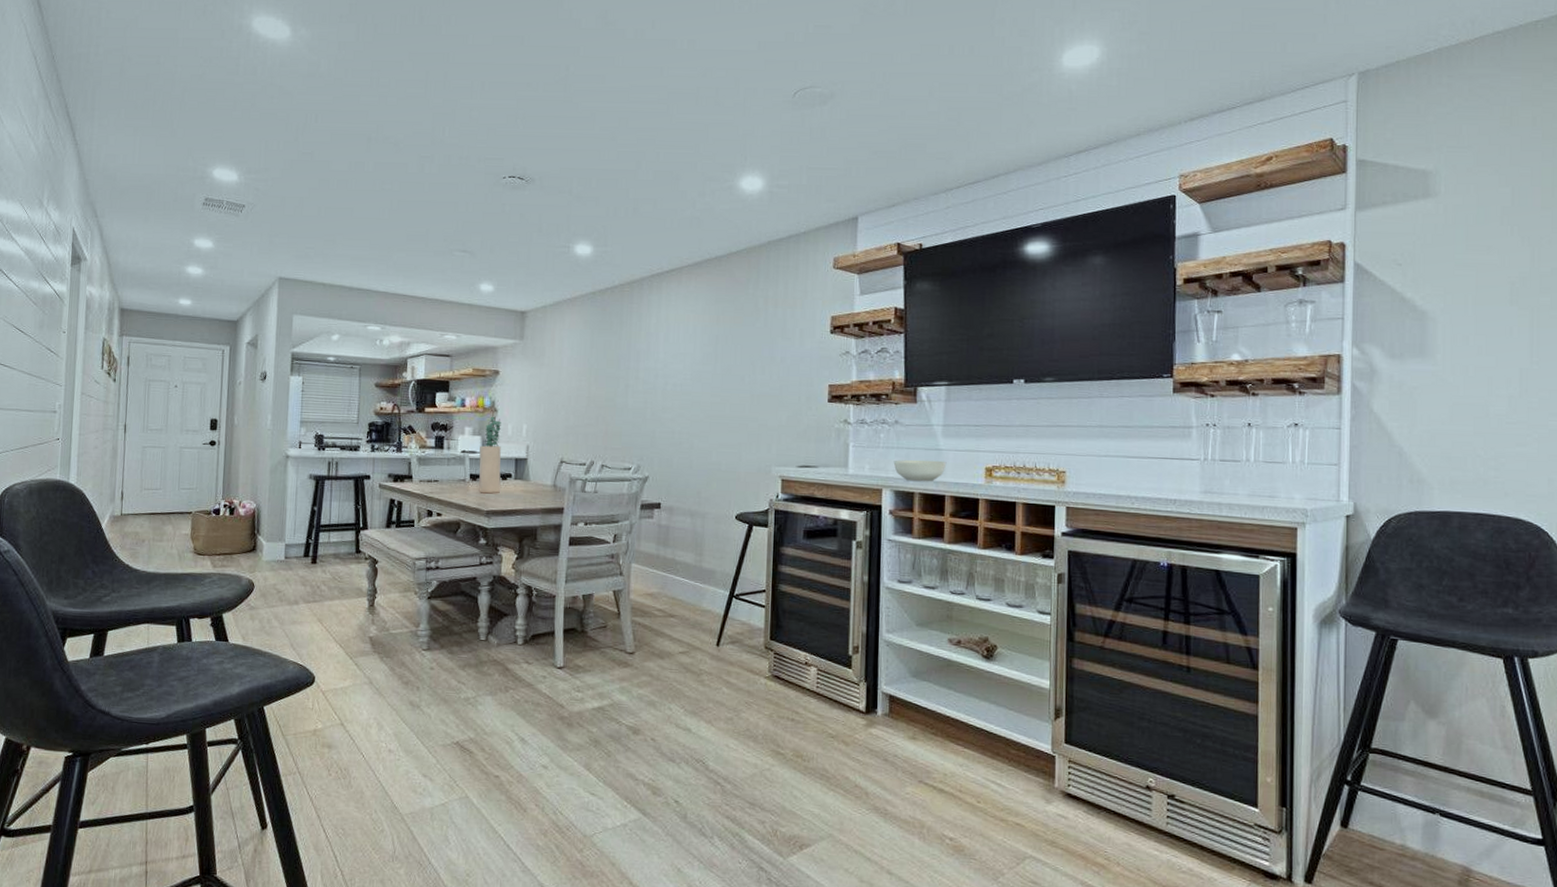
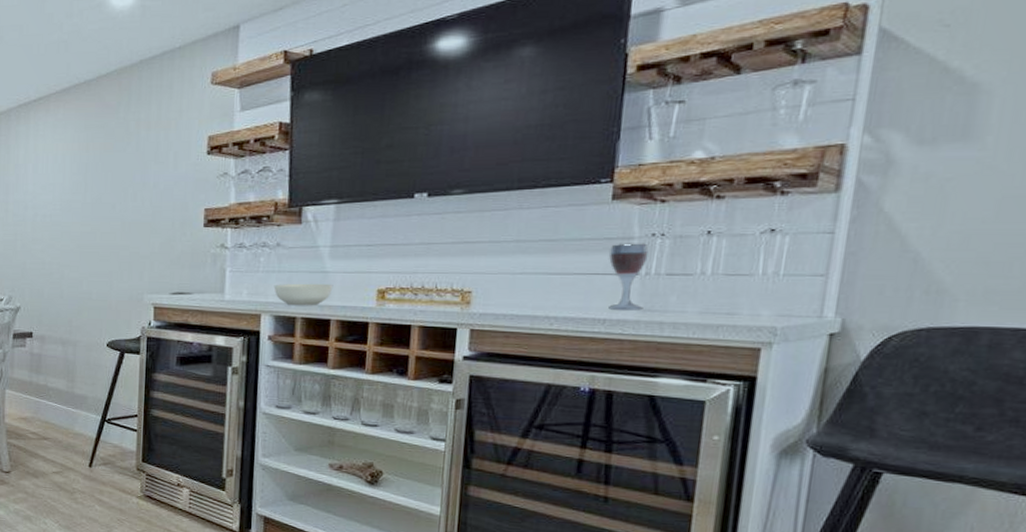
cup: none [1175,432,1205,493] -> present [608,243,647,312]

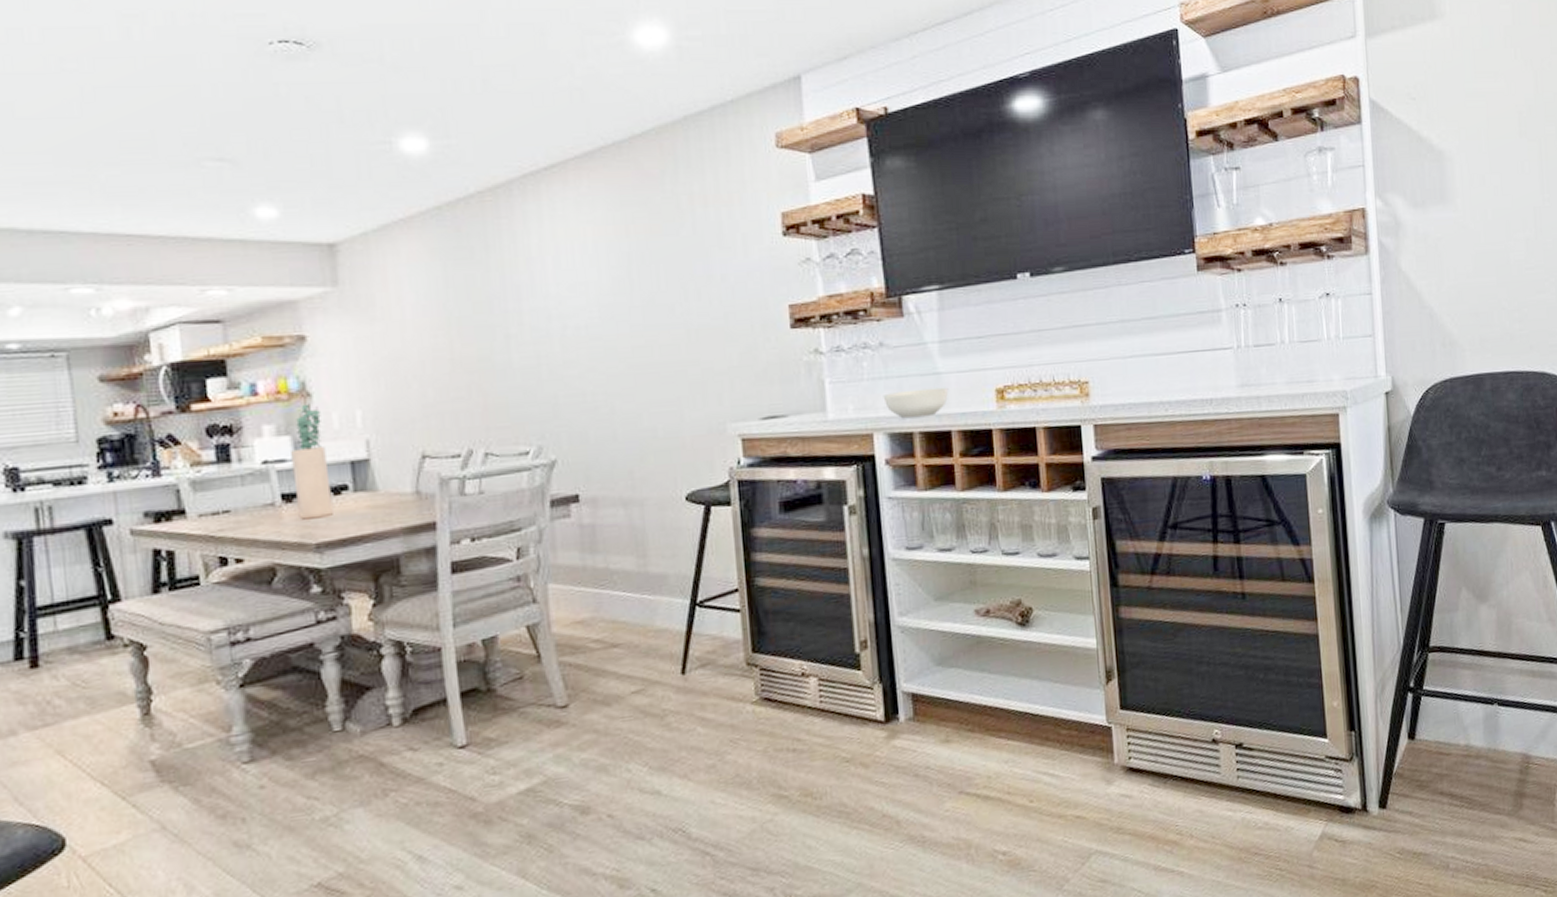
cup: present [608,243,647,312] -> none [1204,315,1241,389]

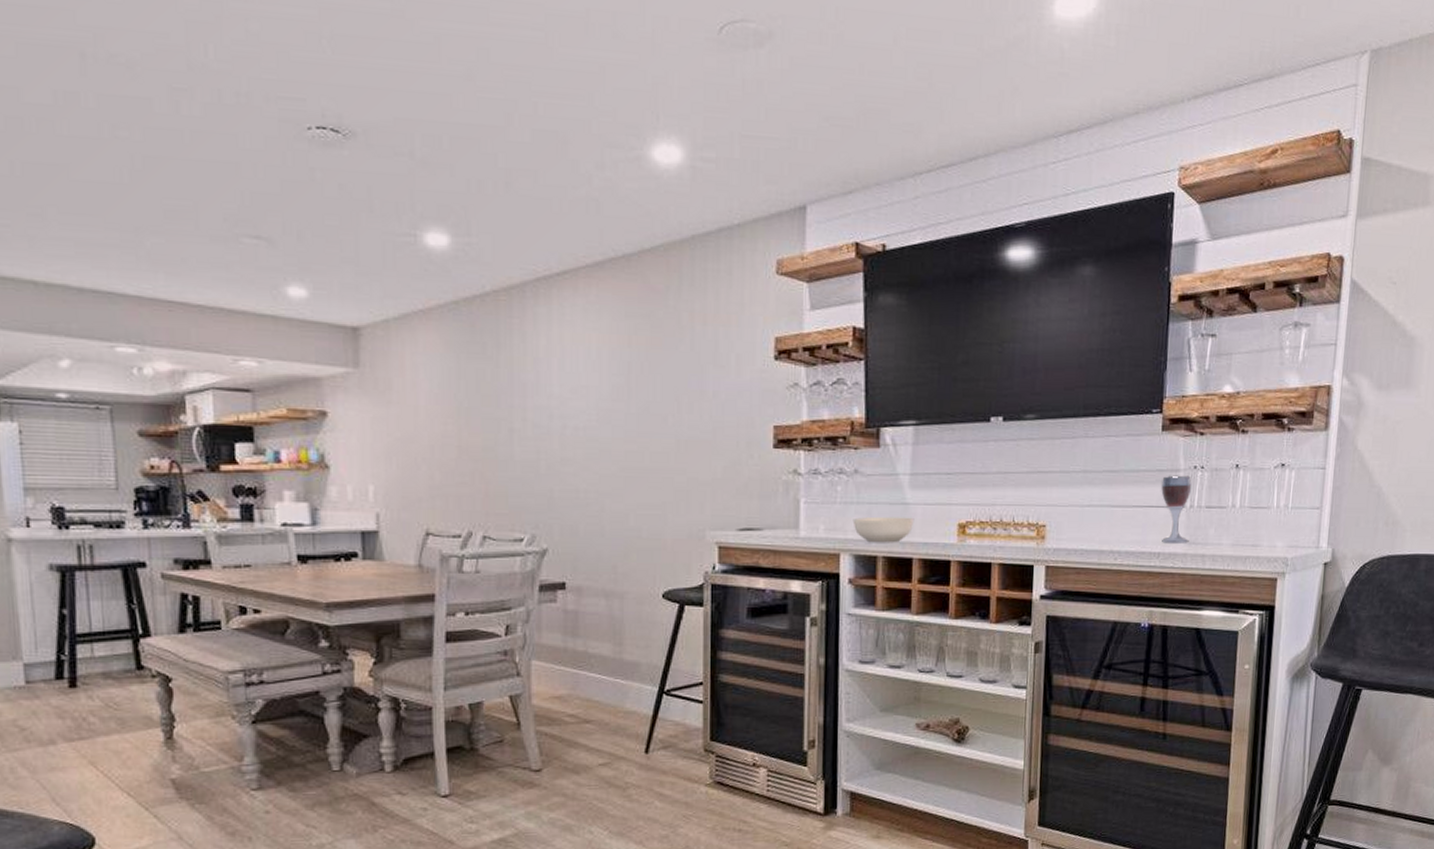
vase: present [291,398,333,520] -> none [308,470,343,580]
cup: none [1204,315,1241,389] -> present [1161,475,1191,545]

